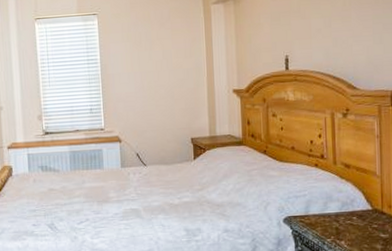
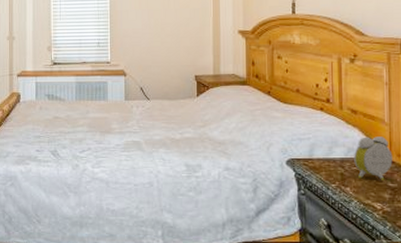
alarm clock: none [348,189,384,233] -> present [354,137,393,181]

